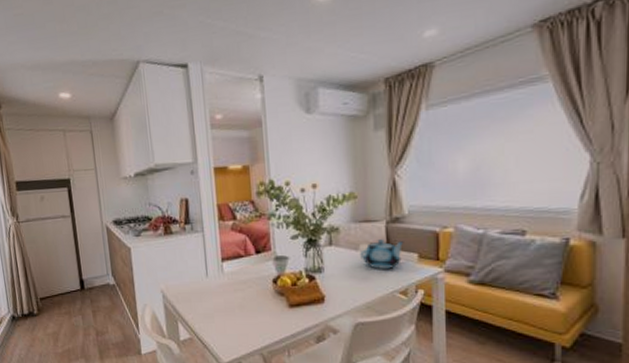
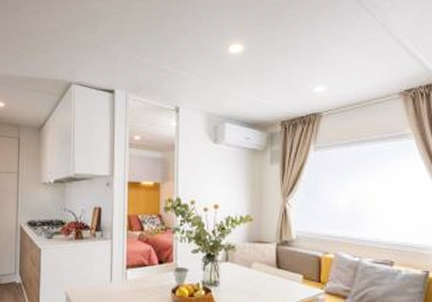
teapot: present [360,239,404,269] -> none [252,259,291,287]

